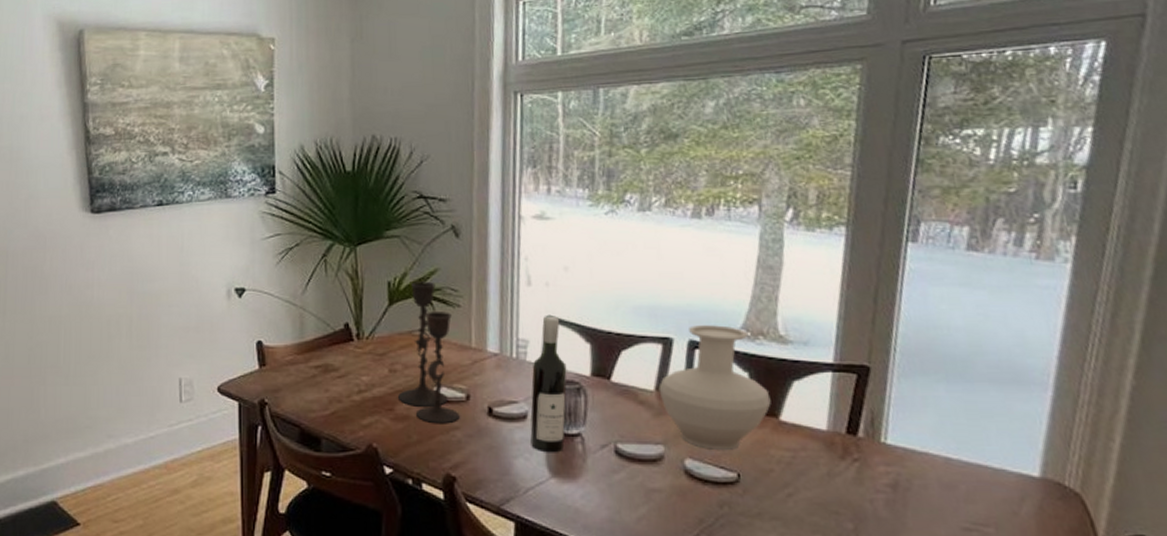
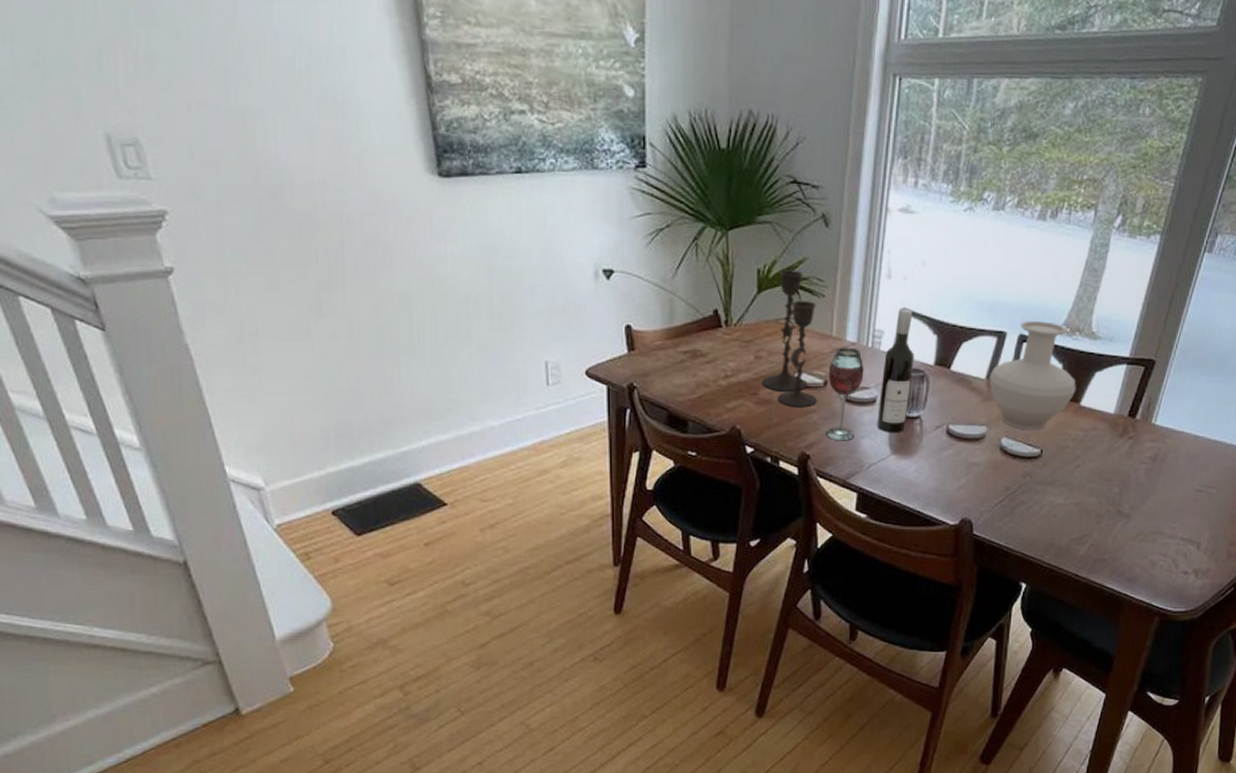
wineglass: none [470,358,511,462] -> present [826,347,864,441]

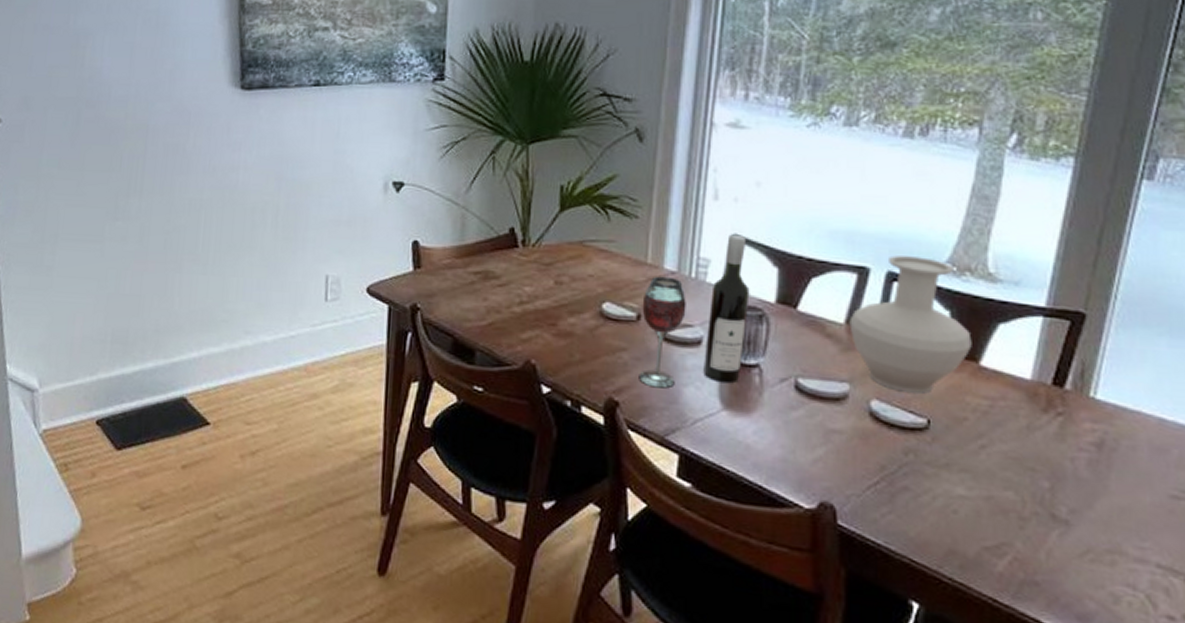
candlestick: present [762,270,817,408] -> none [563,187,628,344]

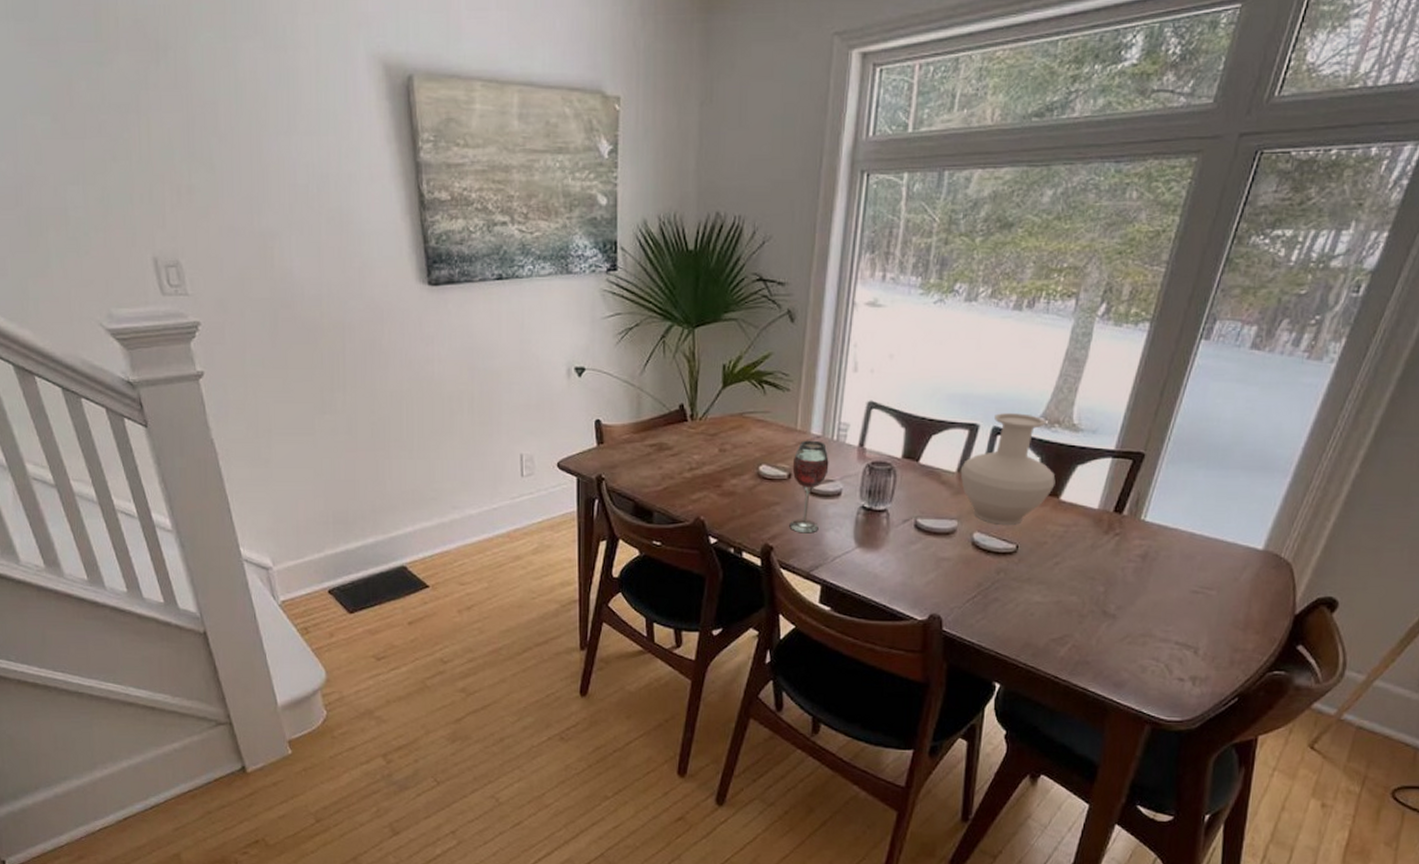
bottle: present [703,234,750,382] -> none [842,401,881,525]

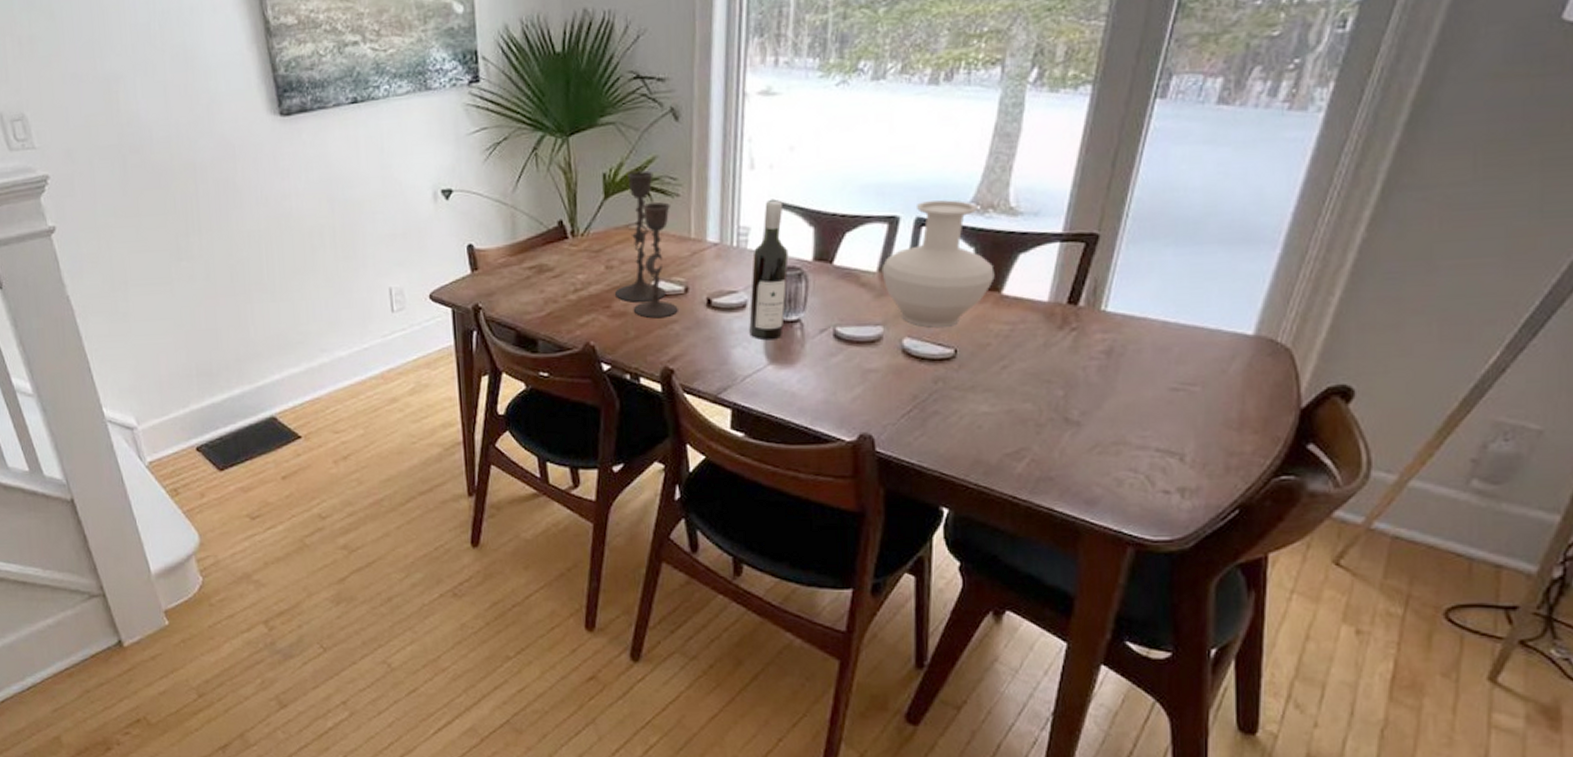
candlestick: none [726,365,781,500] -> present [615,170,678,318]
wineglass: present [789,440,829,534] -> none [688,248,730,353]
bottle: none [842,401,881,525] -> present [749,200,789,340]

